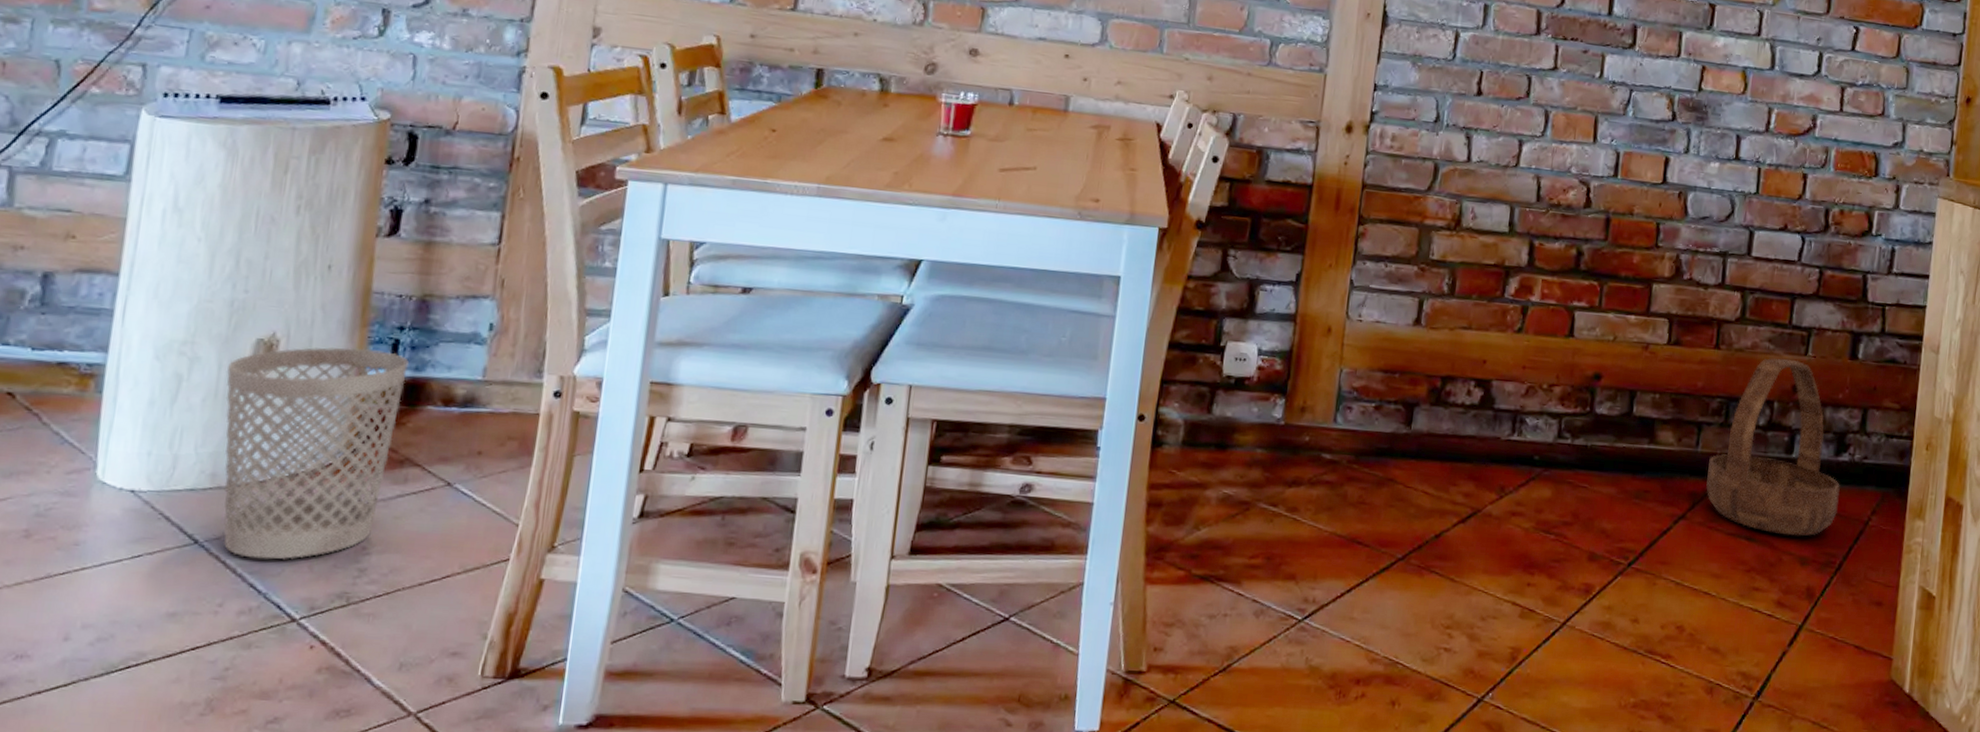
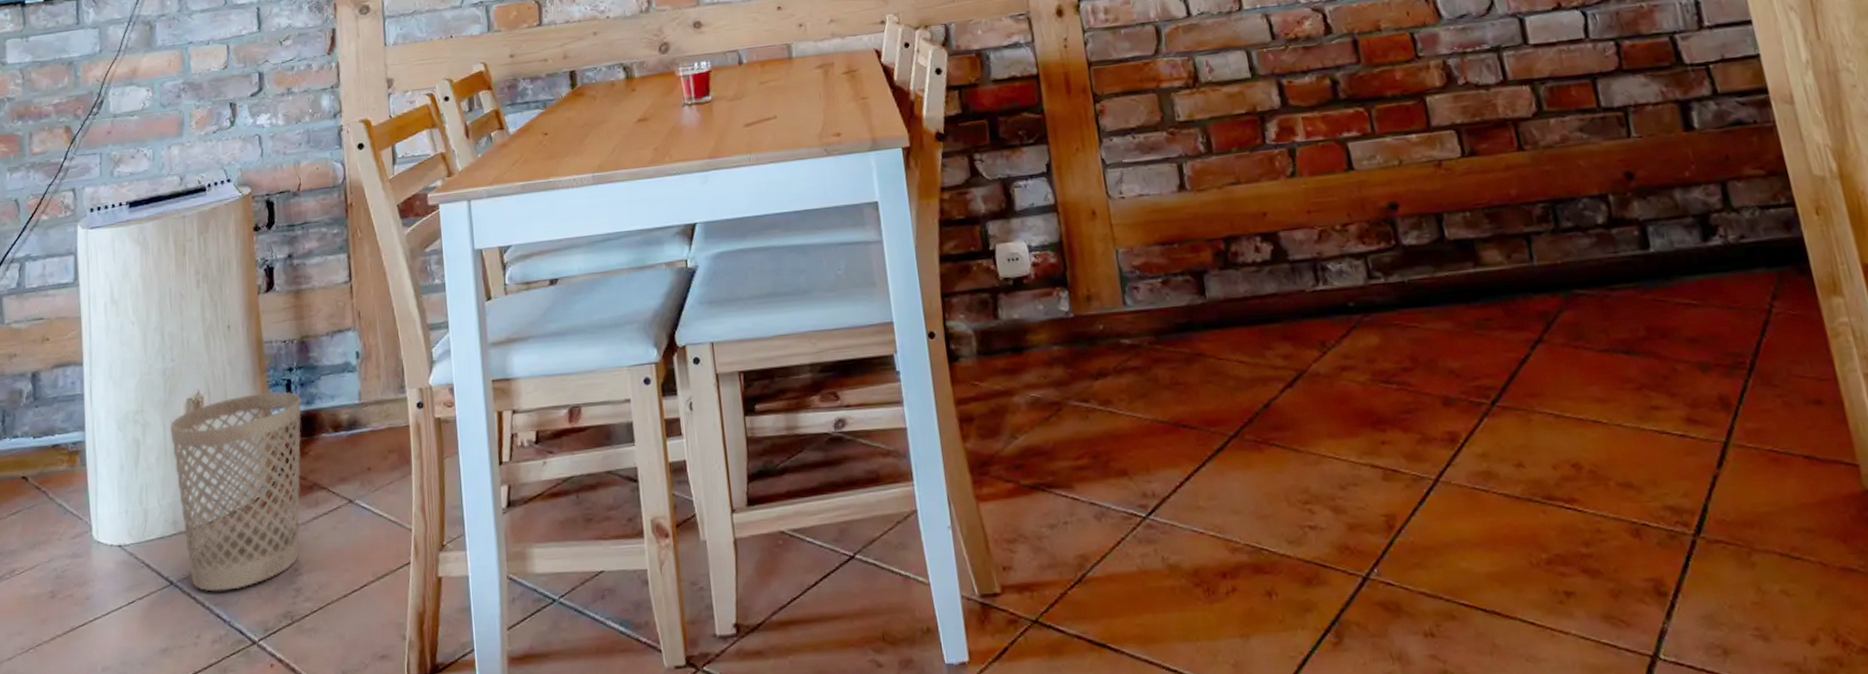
basket: present [1706,358,1840,537] -> none [1550,144,1728,341]

